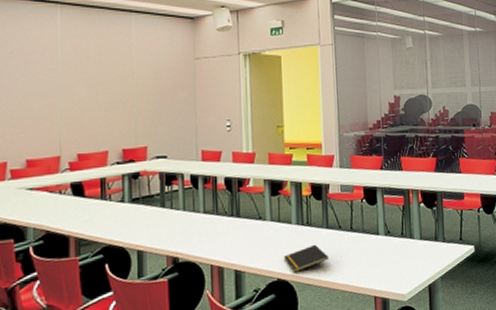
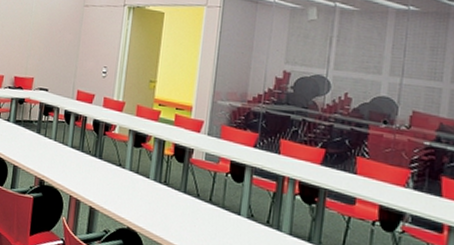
notepad: present [283,244,329,272] -> none [136,204,182,227]

